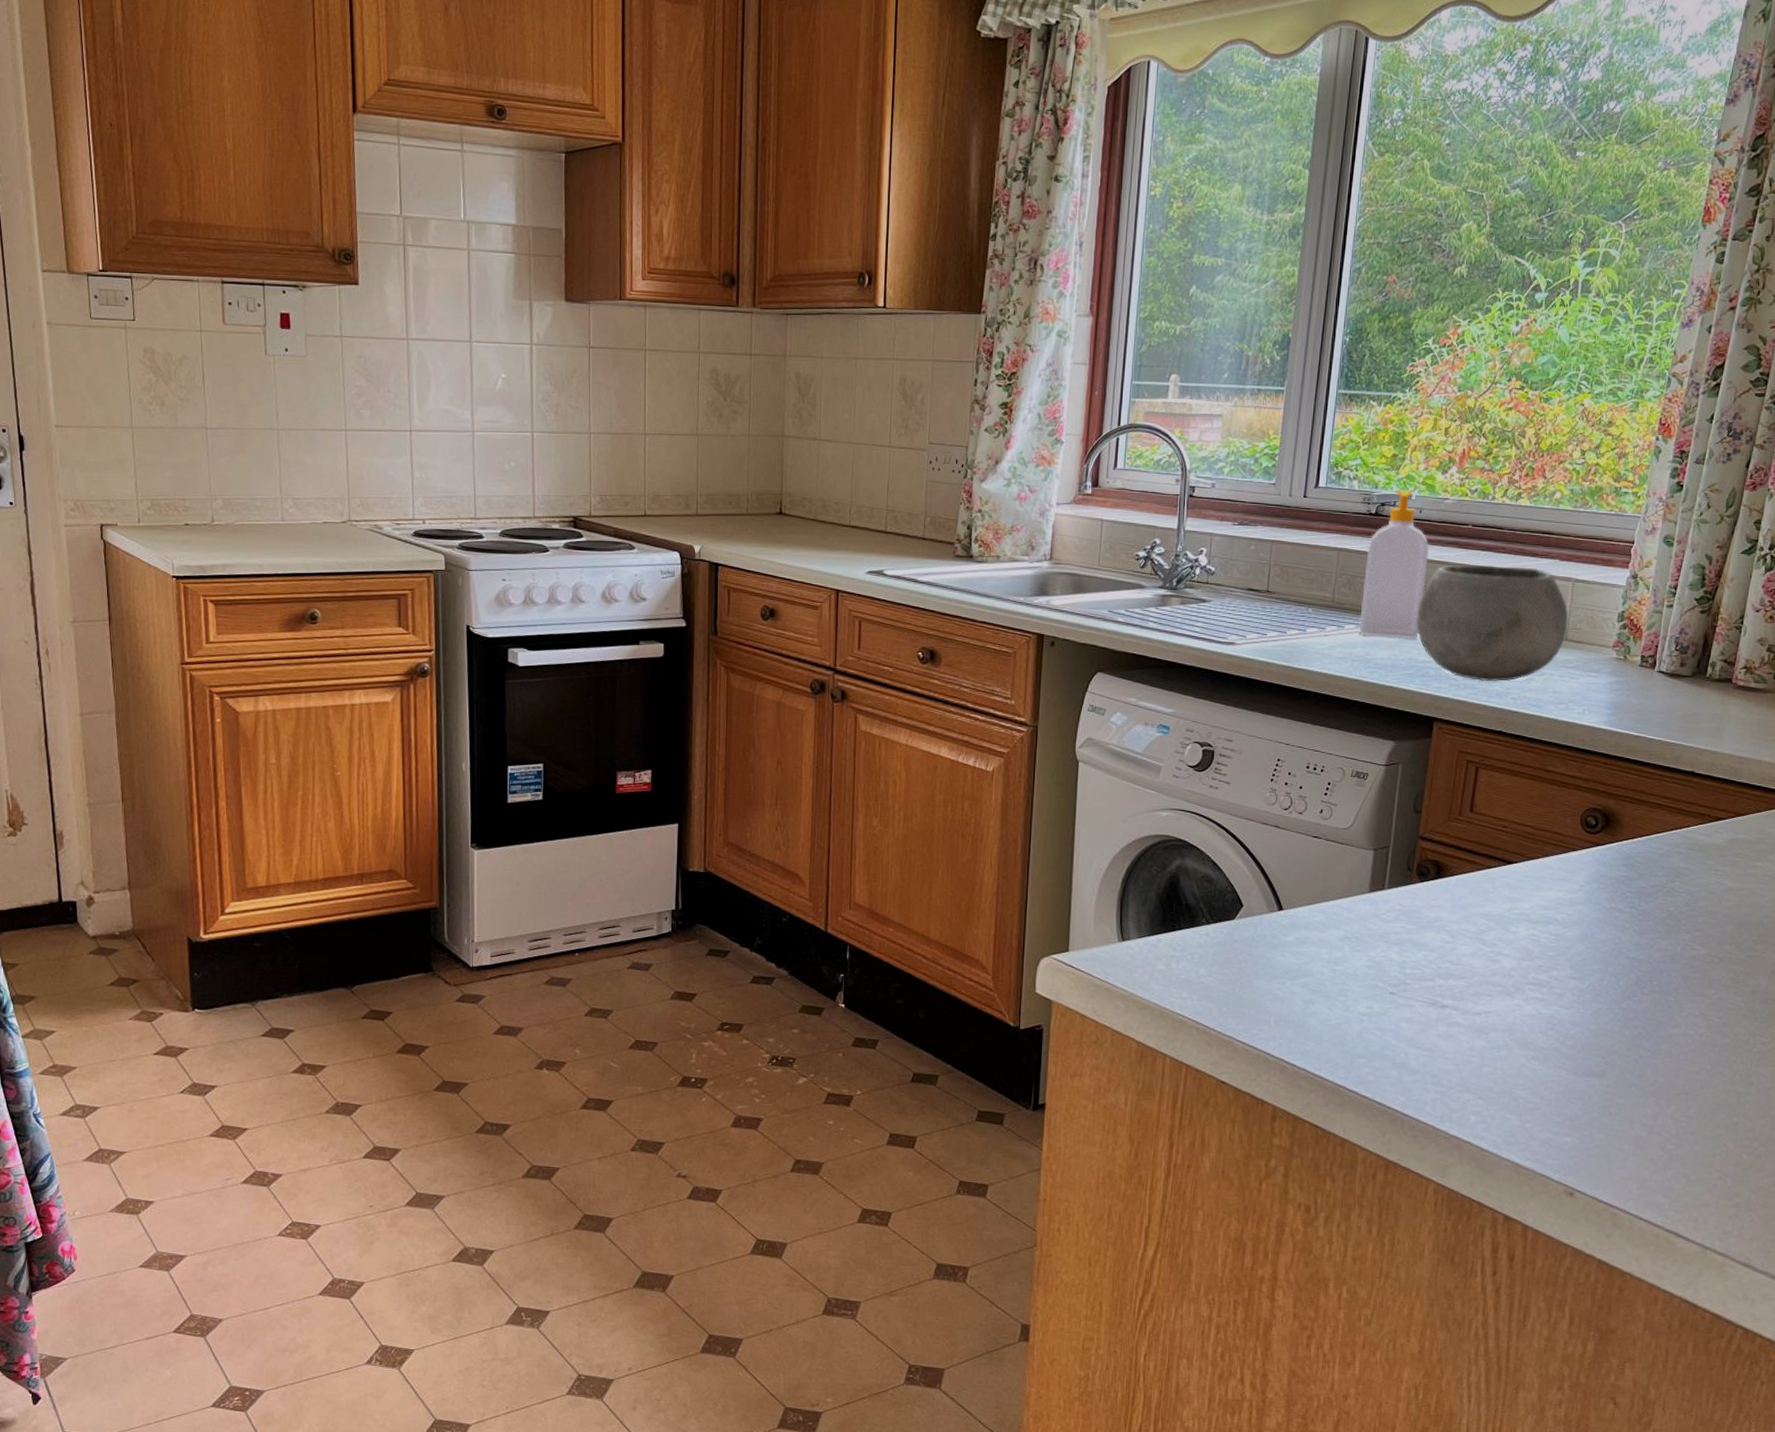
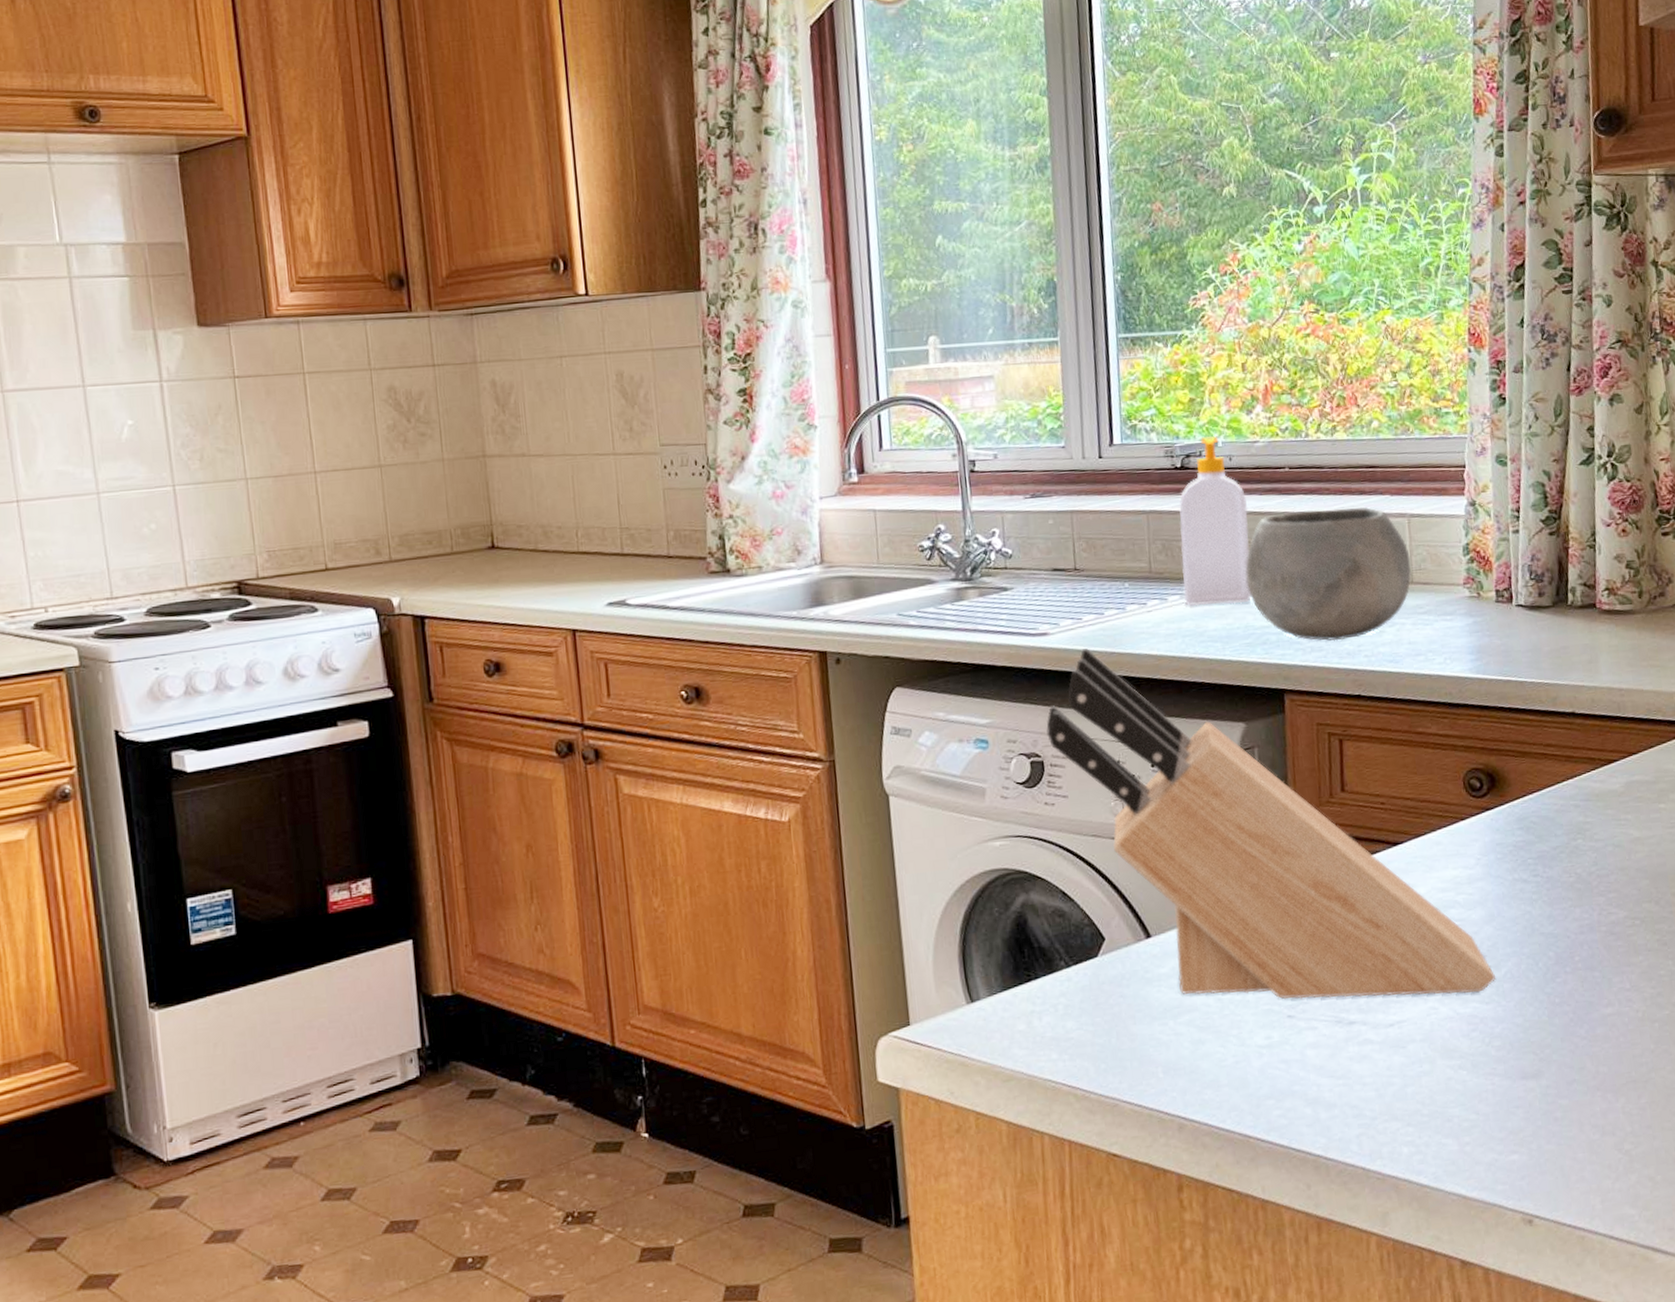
knife block: none [1221,660,1579,998] -> present [1046,648,1497,1000]

